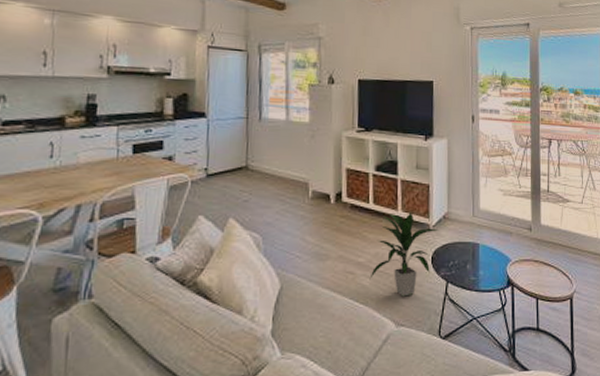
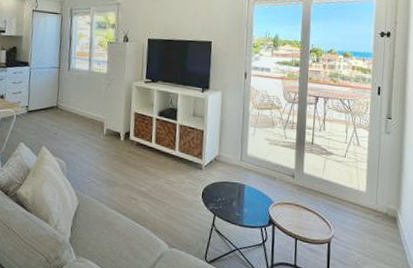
indoor plant: present [369,211,439,297] -> none [149,152,210,223]

